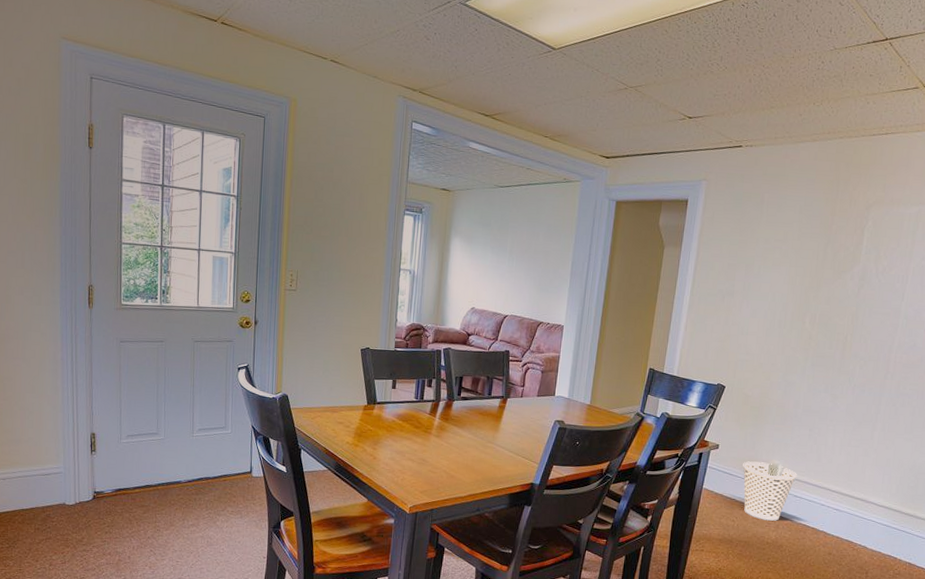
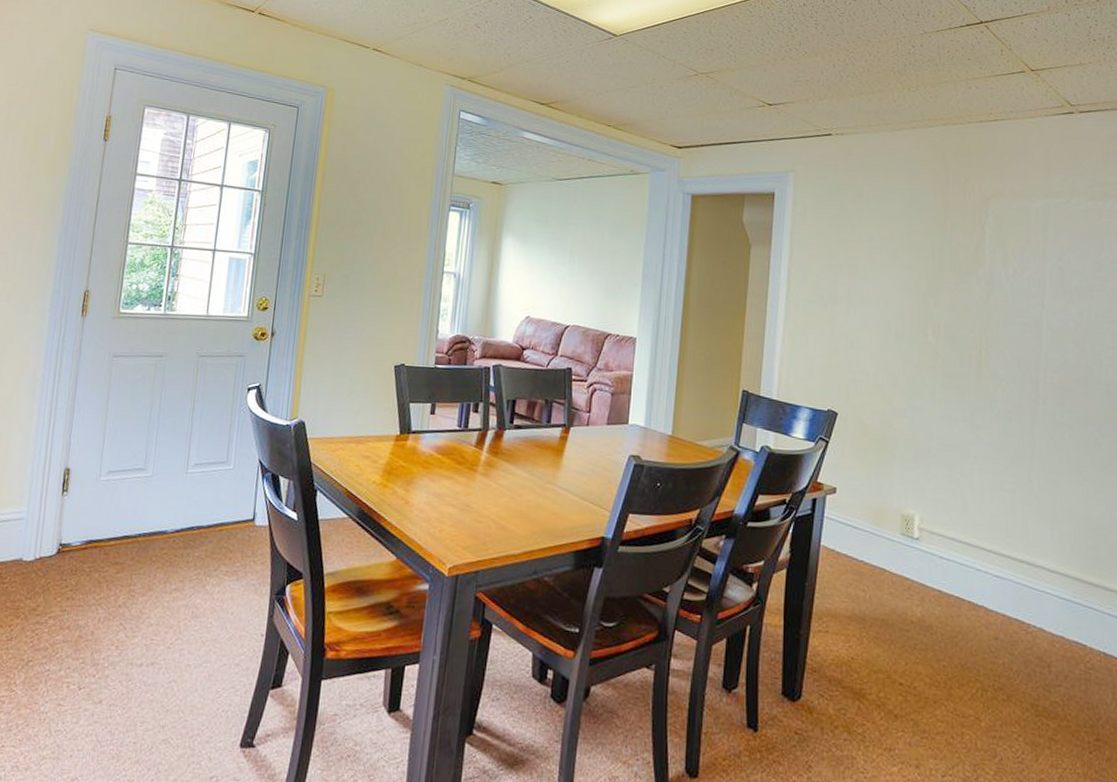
wastebasket: present [743,461,797,521] -> none [869,510,940,592]

